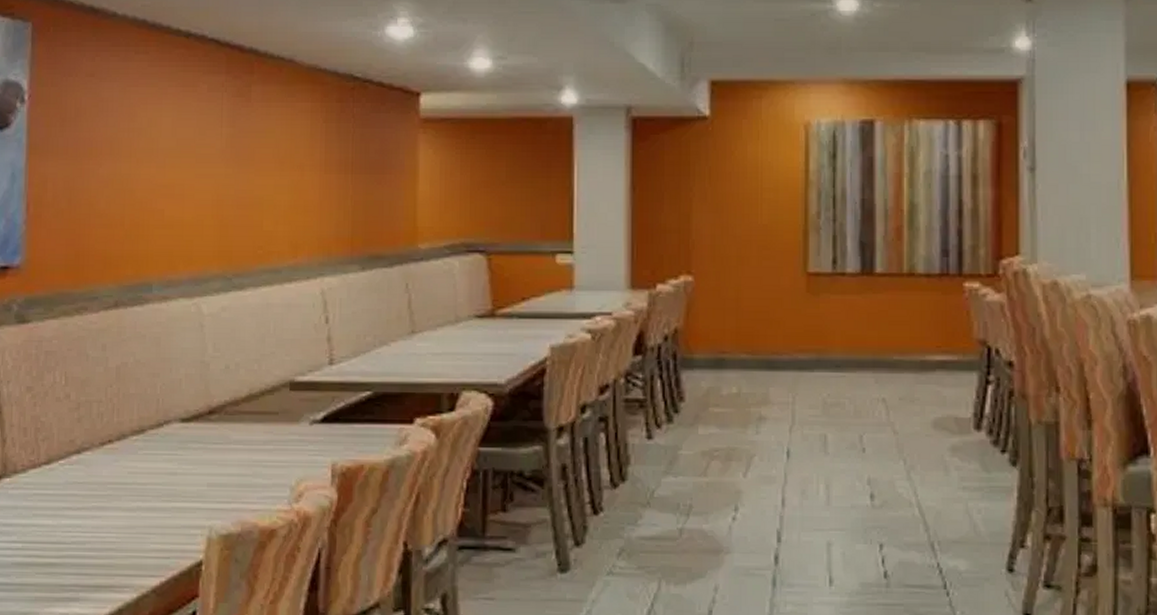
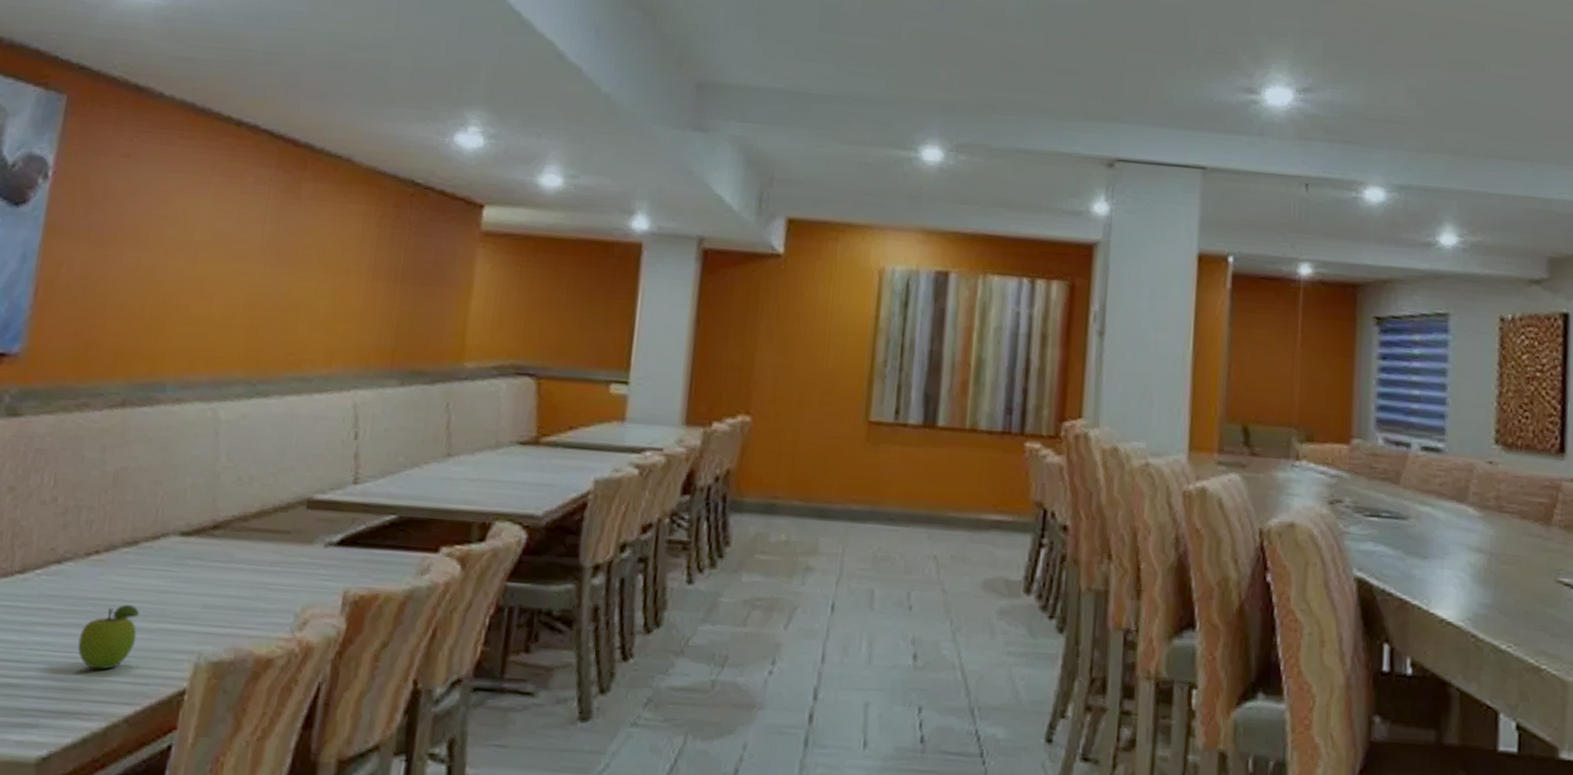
fruit: none [104,487,154,547] -> present [77,605,140,670]

